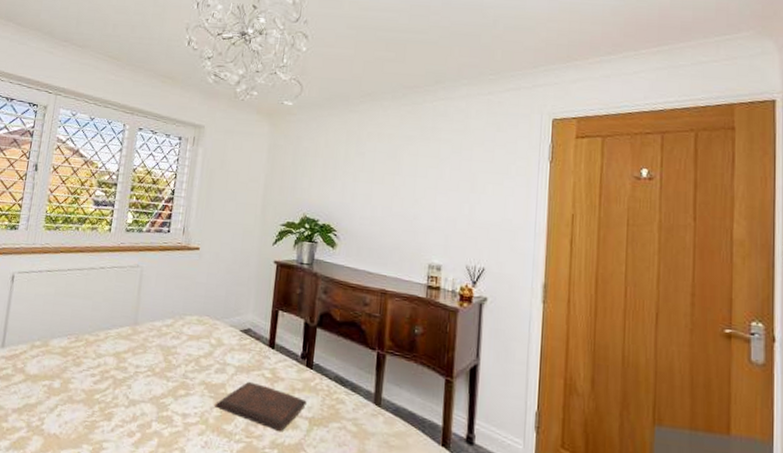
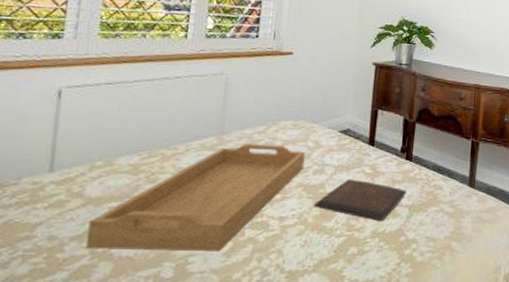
serving tray: none [24,335,208,441] -> present [86,144,305,252]

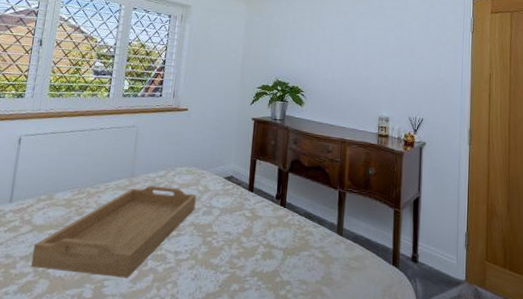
book: present [314,178,407,222] -> none [203,220,281,262]

